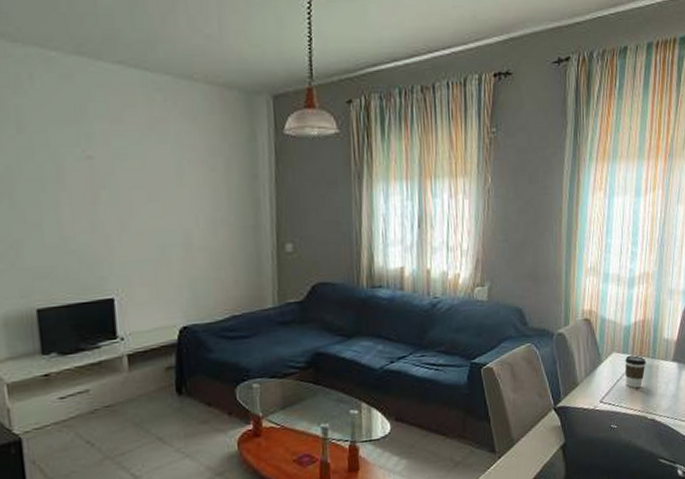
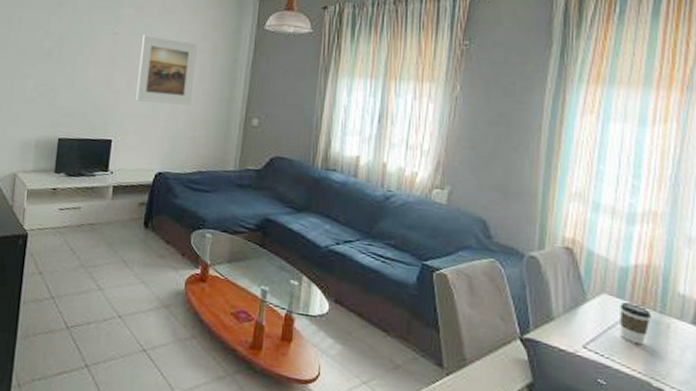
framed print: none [129,155,210,244] -> present [136,34,197,105]

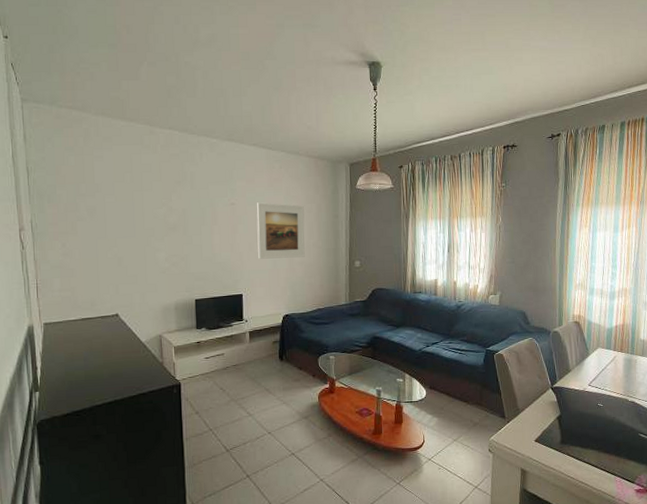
coffee cup: present [620,301,651,345] -> none [608,350,626,377]

